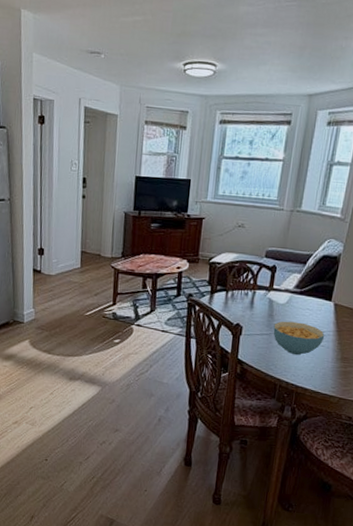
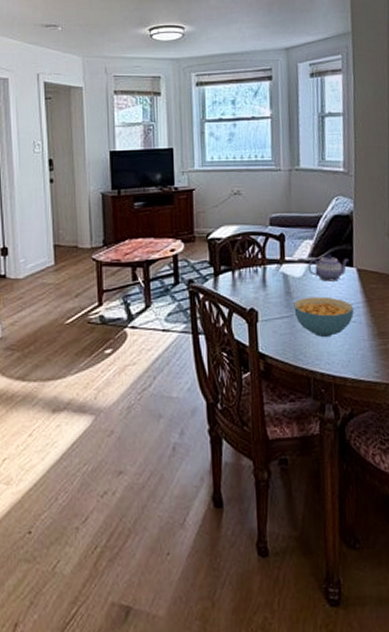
teapot: none [291,288,329,311] -> present [308,254,349,282]

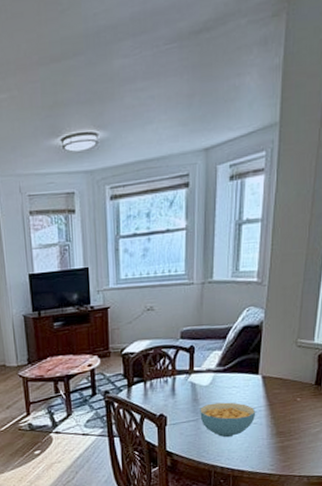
teapot: present [308,254,349,282] -> none [215,363,255,389]

